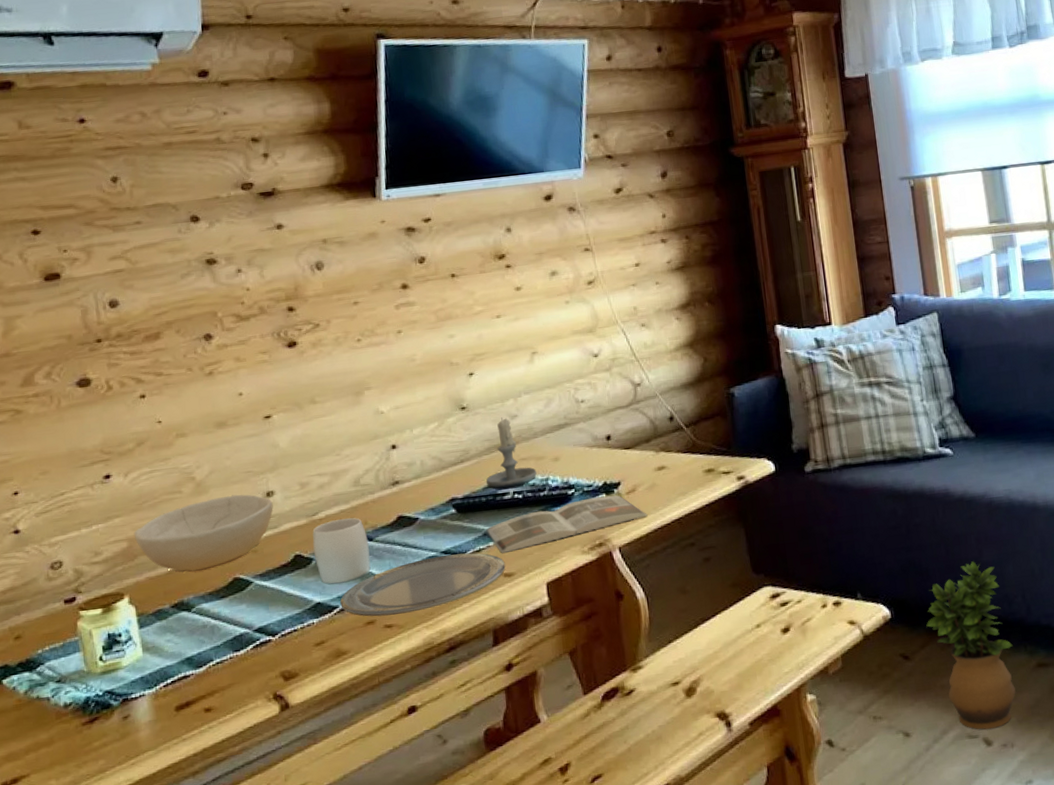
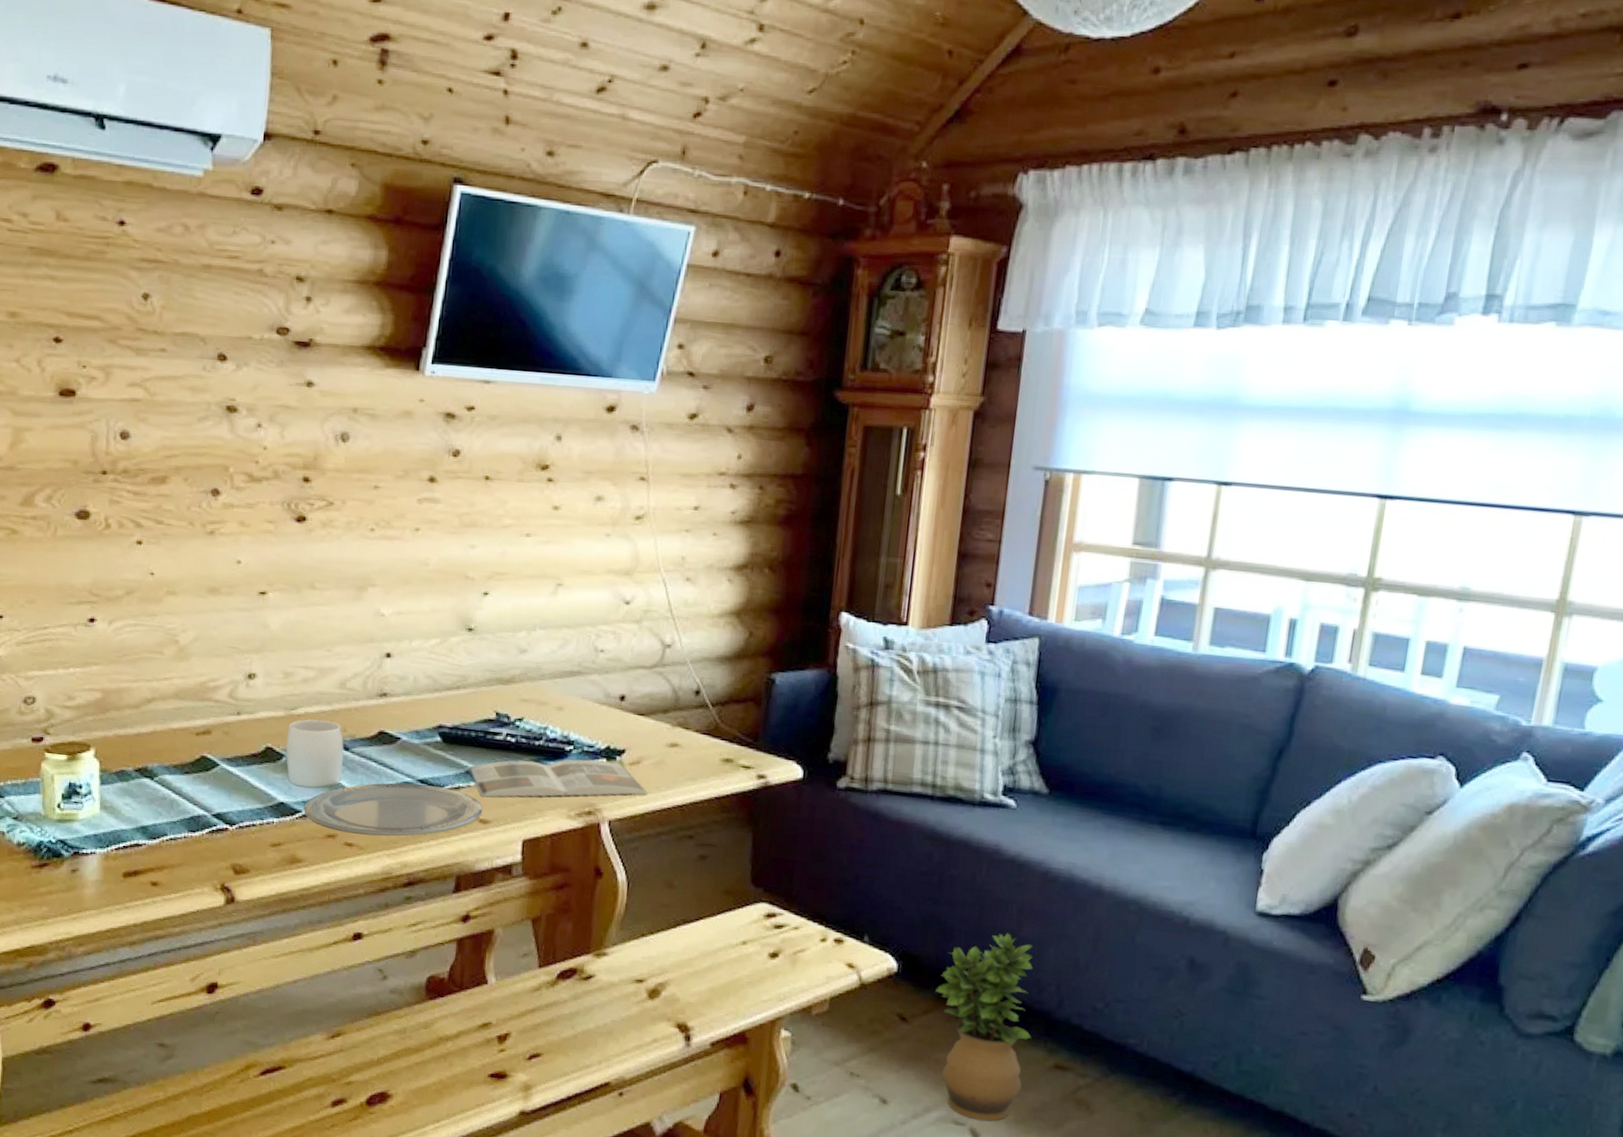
bowl: present [133,494,273,572] -> none [109,667,253,741]
candle: present [486,417,537,490] -> none [480,649,536,730]

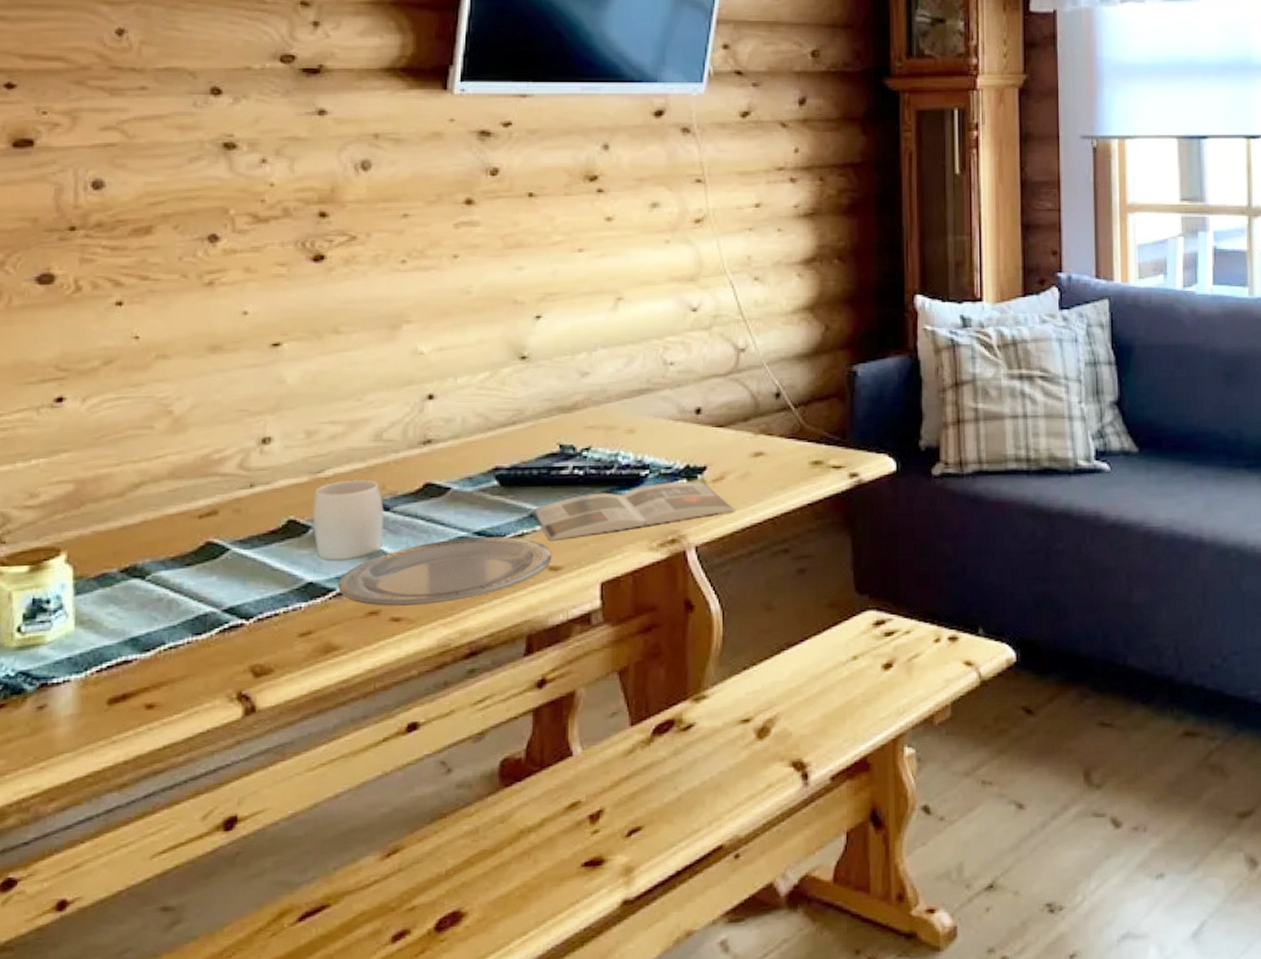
potted plant: present [935,933,1033,1121] -> none [1057,601,1158,808]

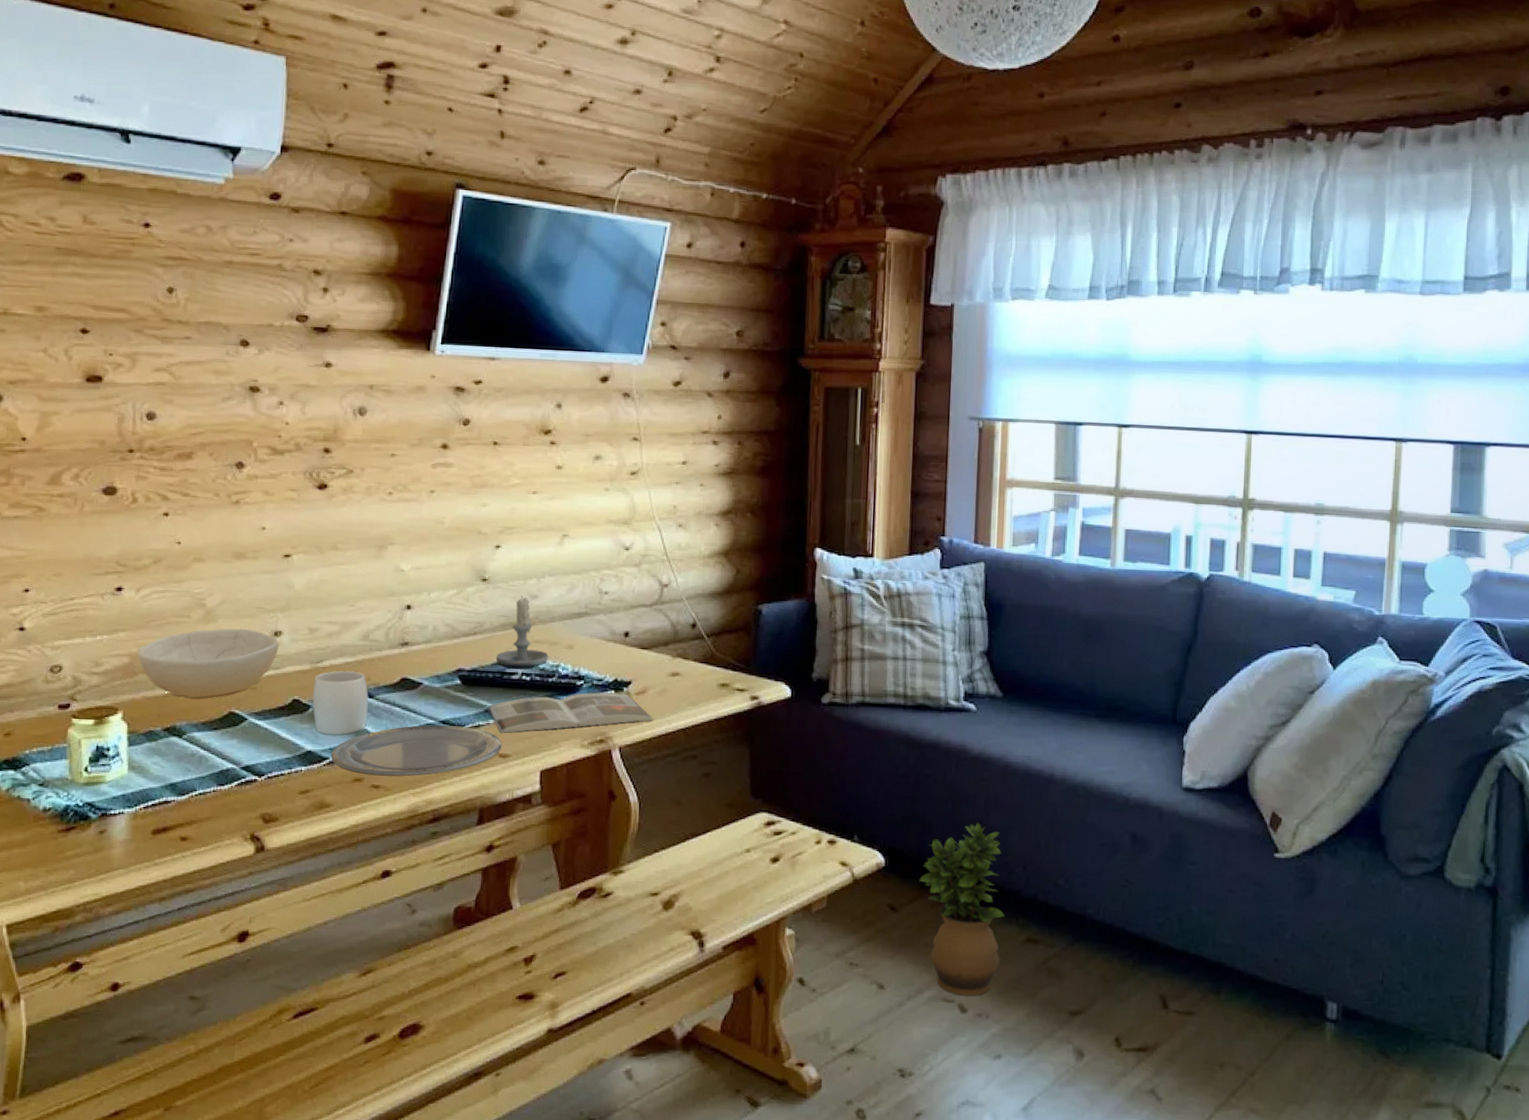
bowl: none [84,437,269,529] -> present [136,628,279,699]
candle: none [541,373,605,463] -> present [496,595,548,670]
potted plant: none [1057,601,1158,808] -> present [919,823,1005,997]

